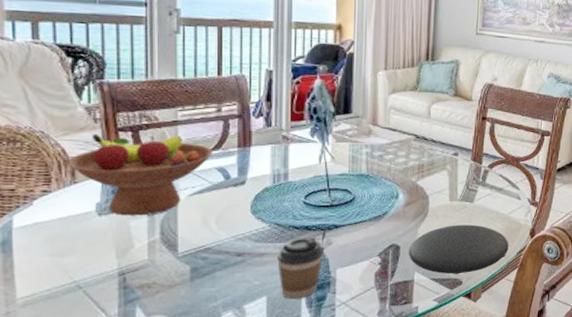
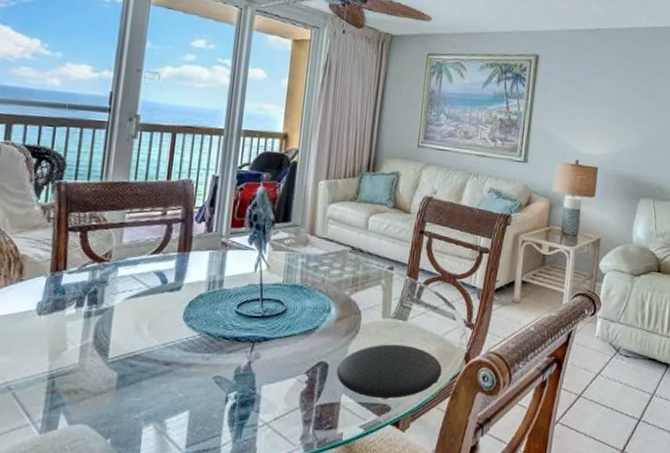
fruit bowl: present [67,133,213,216] -> none [17,232,154,317]
coffee cup: present [277,237,323,299] -> none [204,348,251,416]

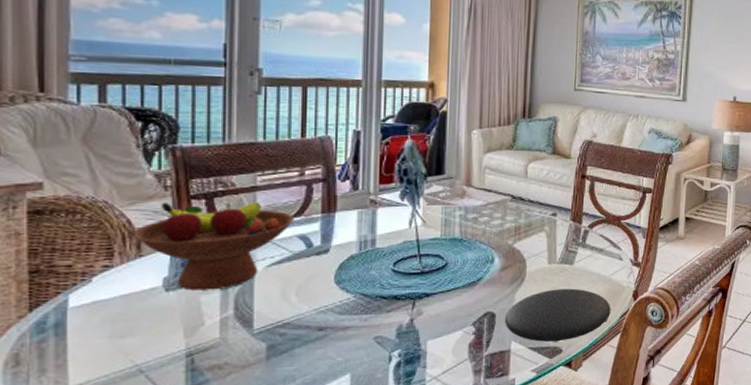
fruit bowl: none [17,232,154,317] -> present [133,202,295,291]

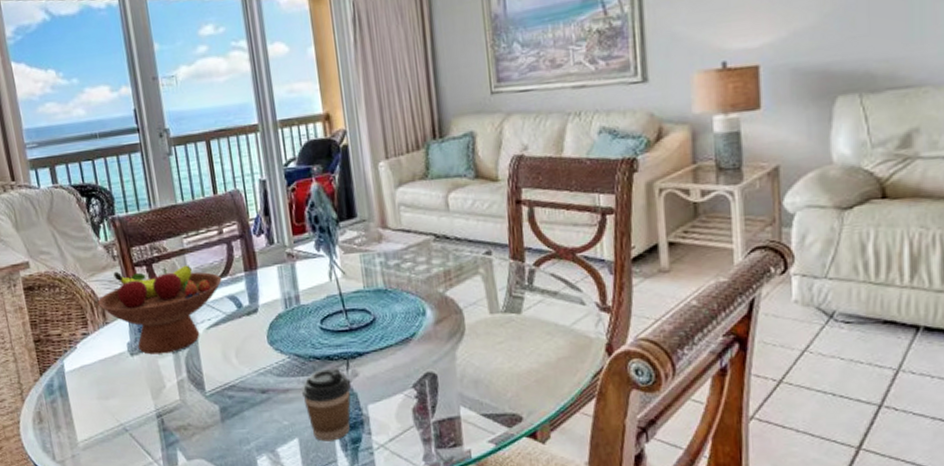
coffee cup: none [363,306,413,376] -> present [301,367,351,442]
plate: present [504,288,611,342] -> none [447,342,579,408]

